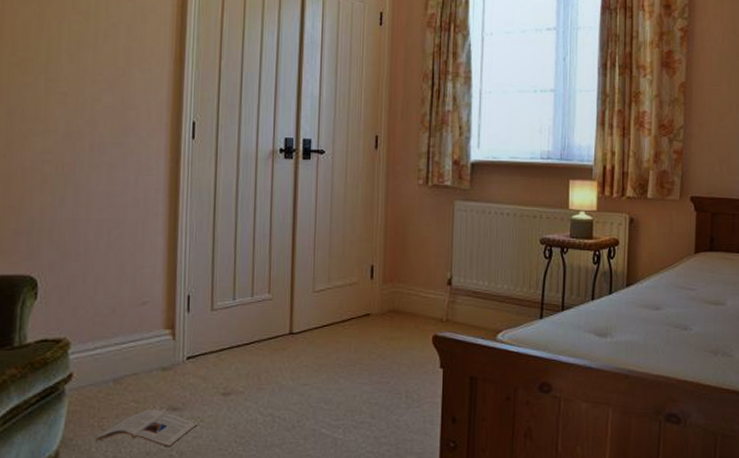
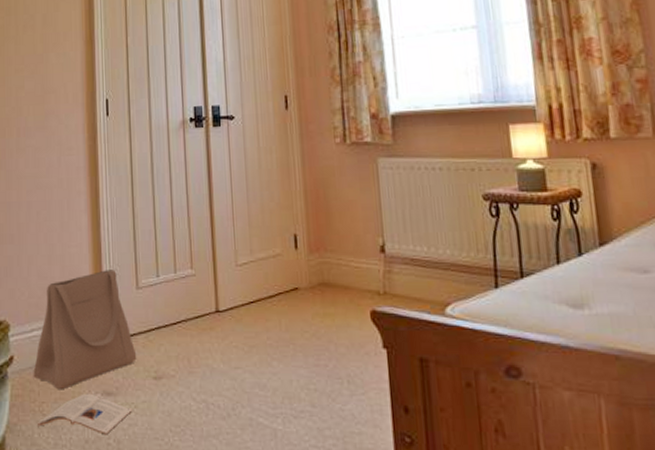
tote bag: none [93,291,207,405] -> present [33,270,137,389]

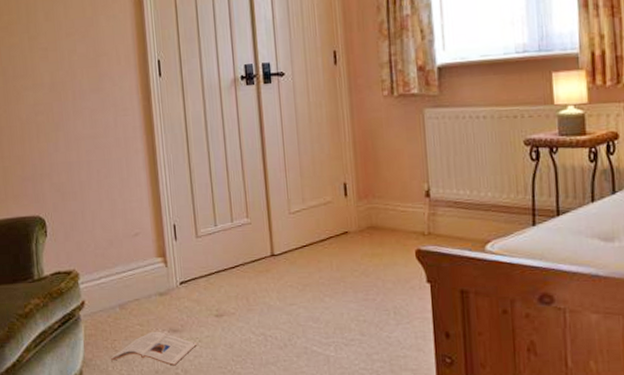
tote bag: present [33,270,137,389] -> none [103,221,199,328]

